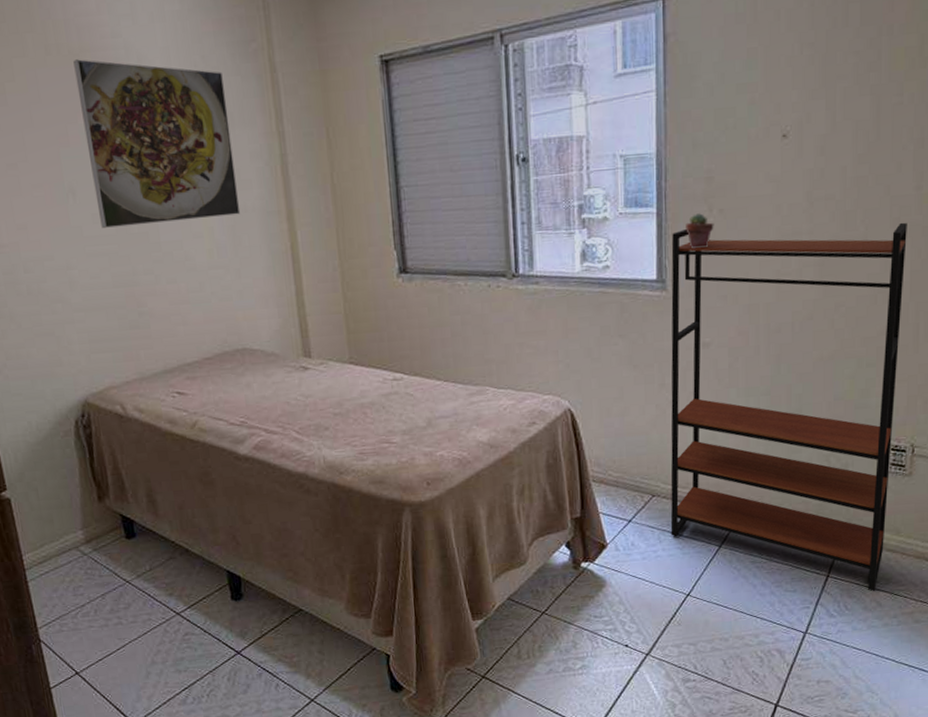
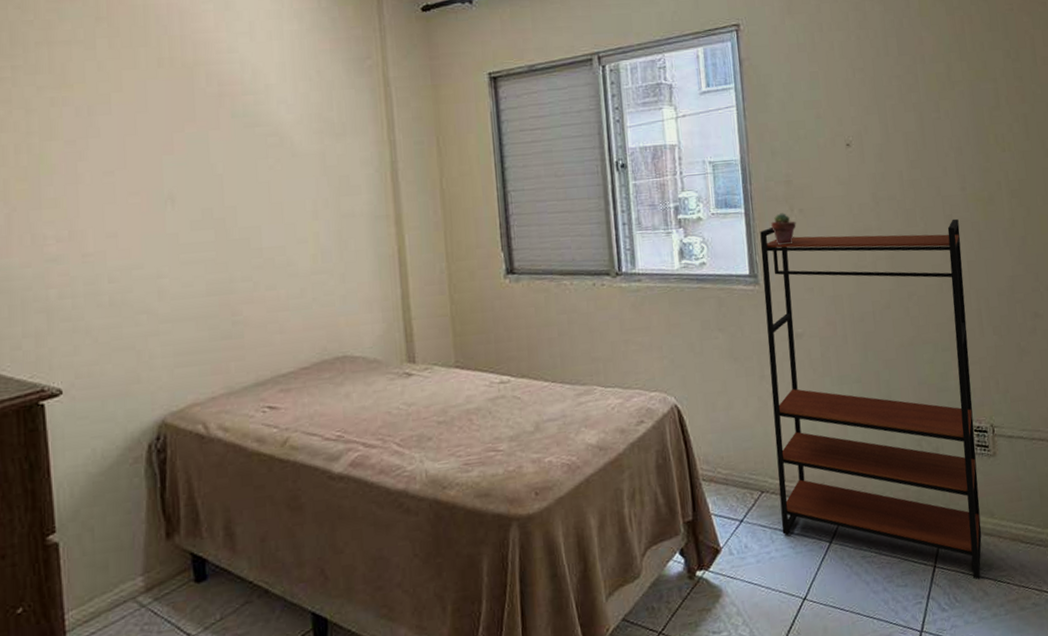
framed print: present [73,59,241,228] -> none [186,72,348,235]

